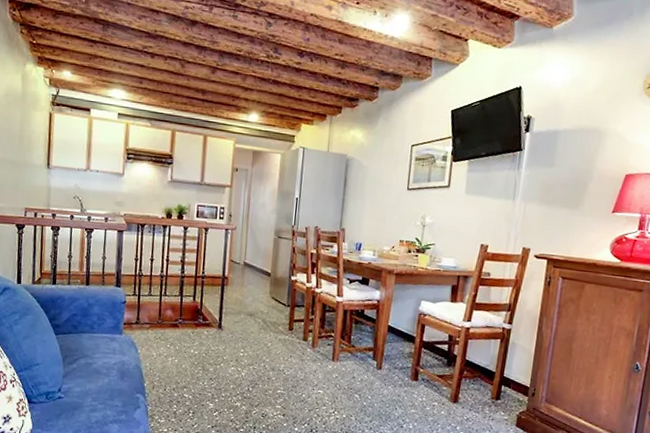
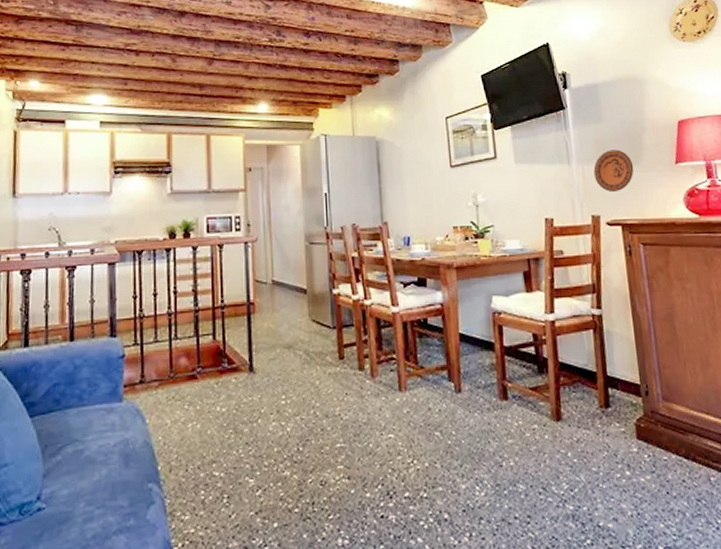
decorative plate: none [534,193,573,231] -> present [593,150,634,193]

